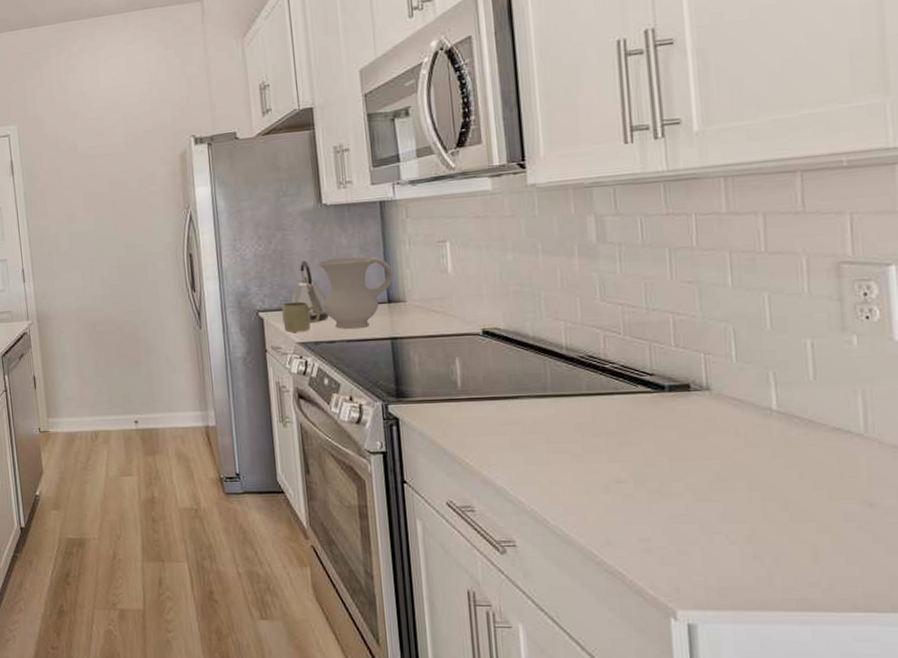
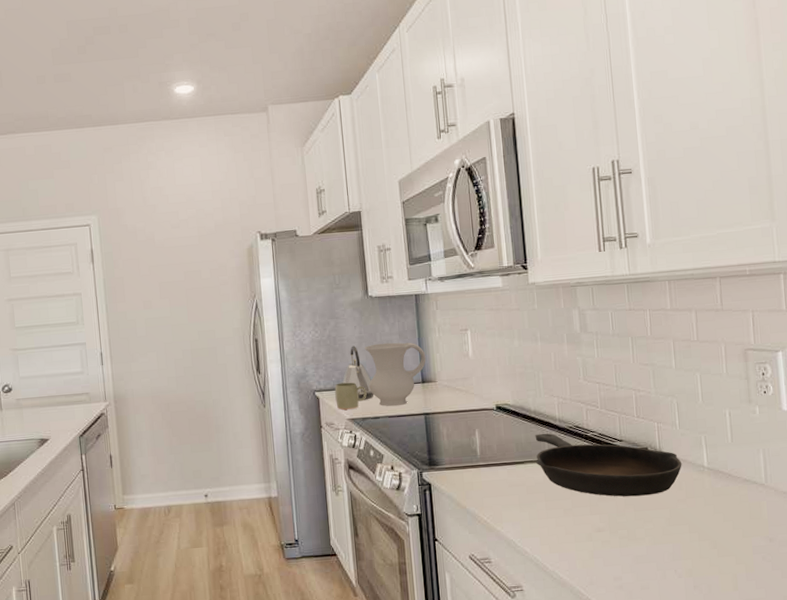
frying pan: none [533,363,740,443] -> present [535,433,682,497]

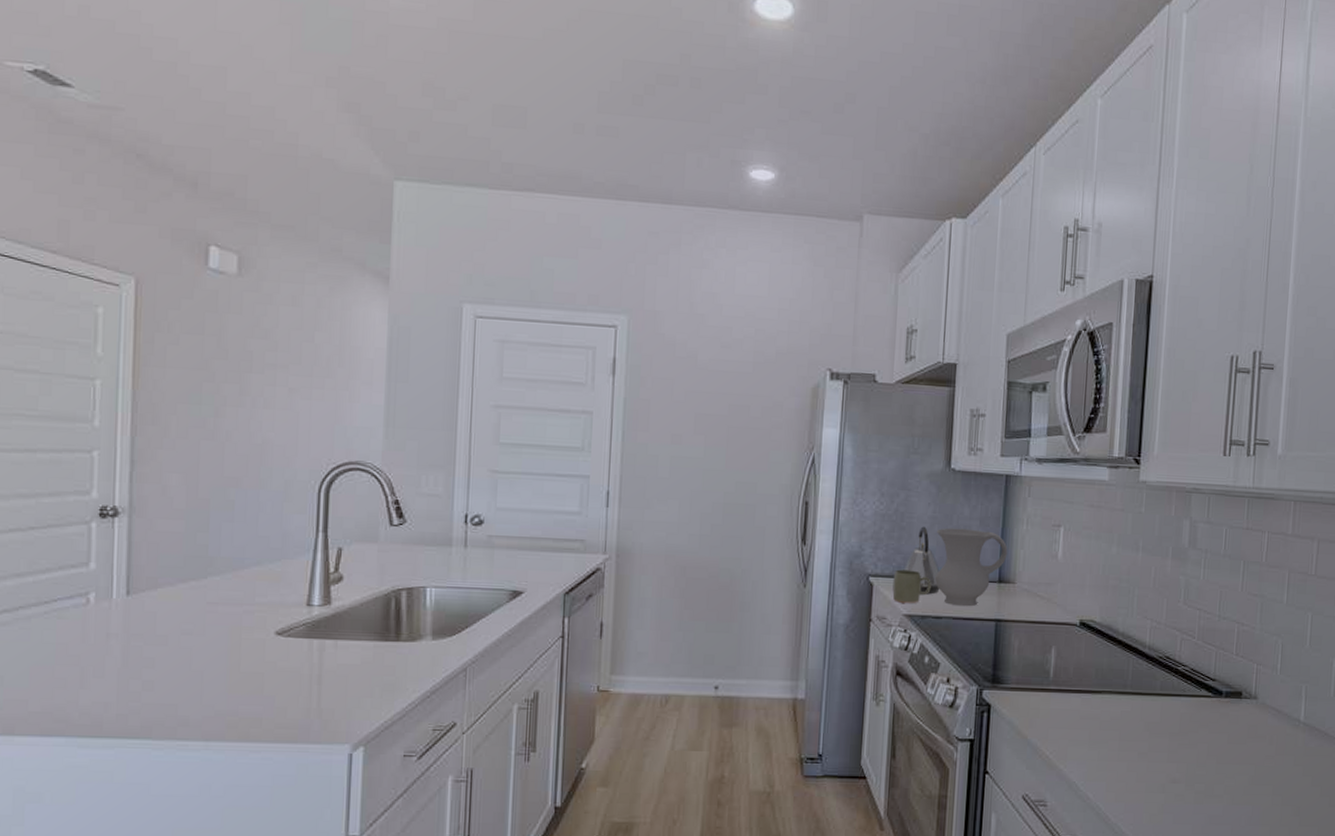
frying pan: present [535,433,682,497] -> none [1115,660,1277,747]

